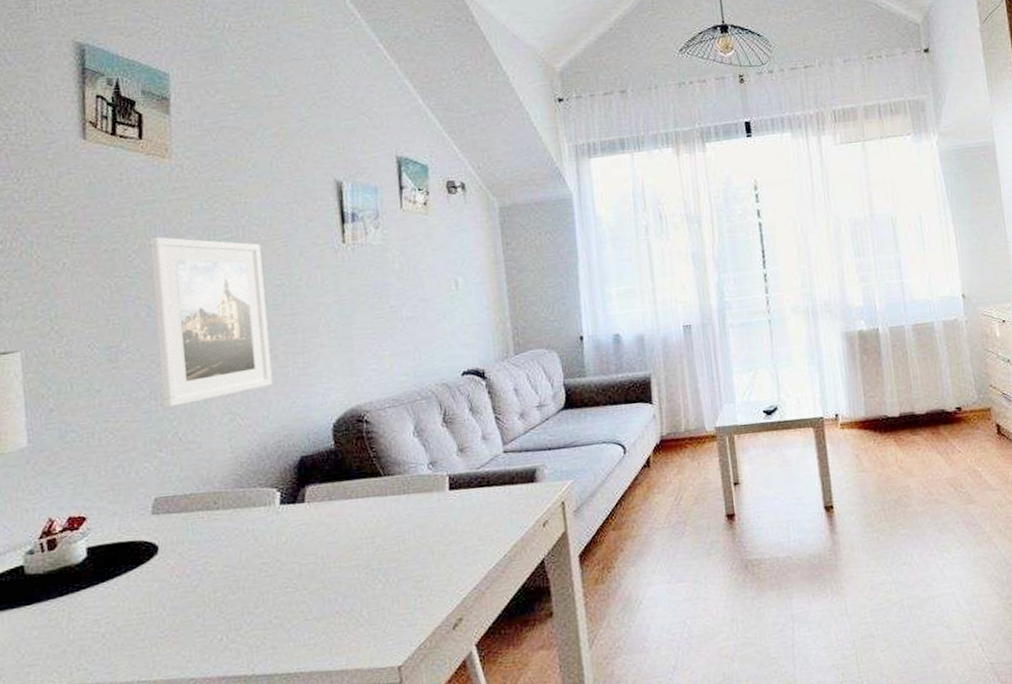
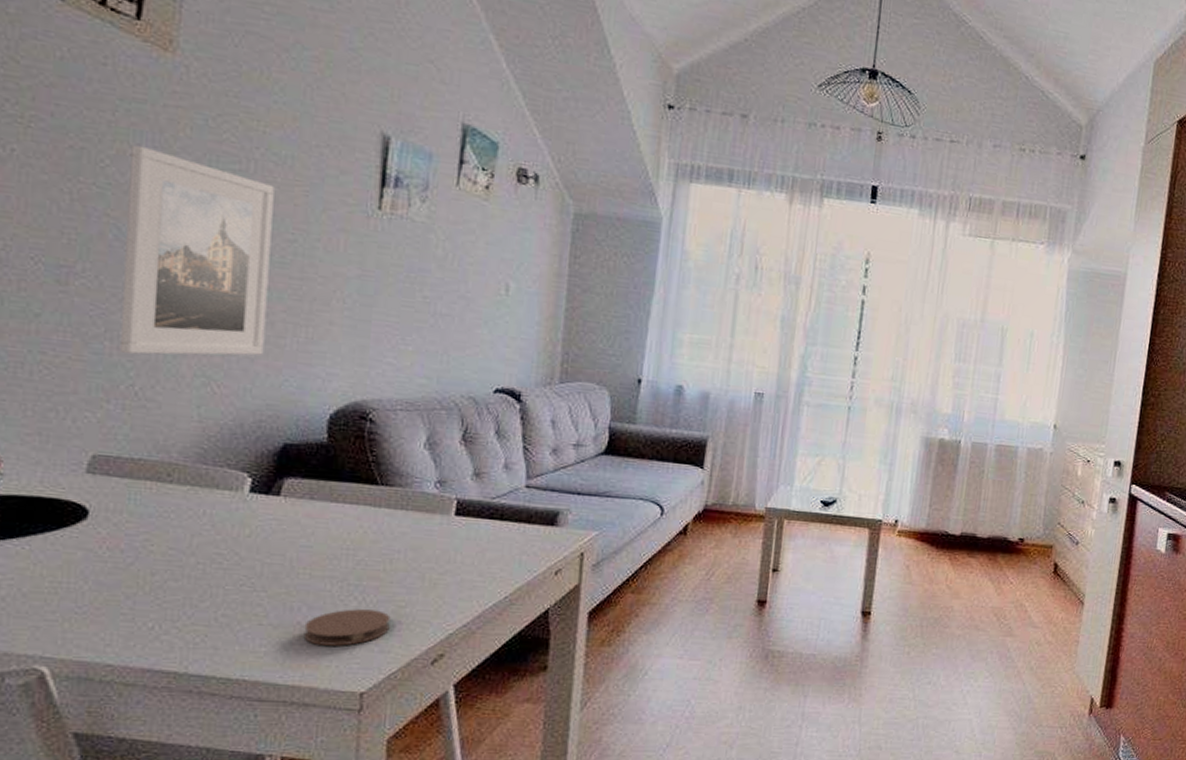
coaster: none [342,588,413,630] -> present [303,609,391,646]

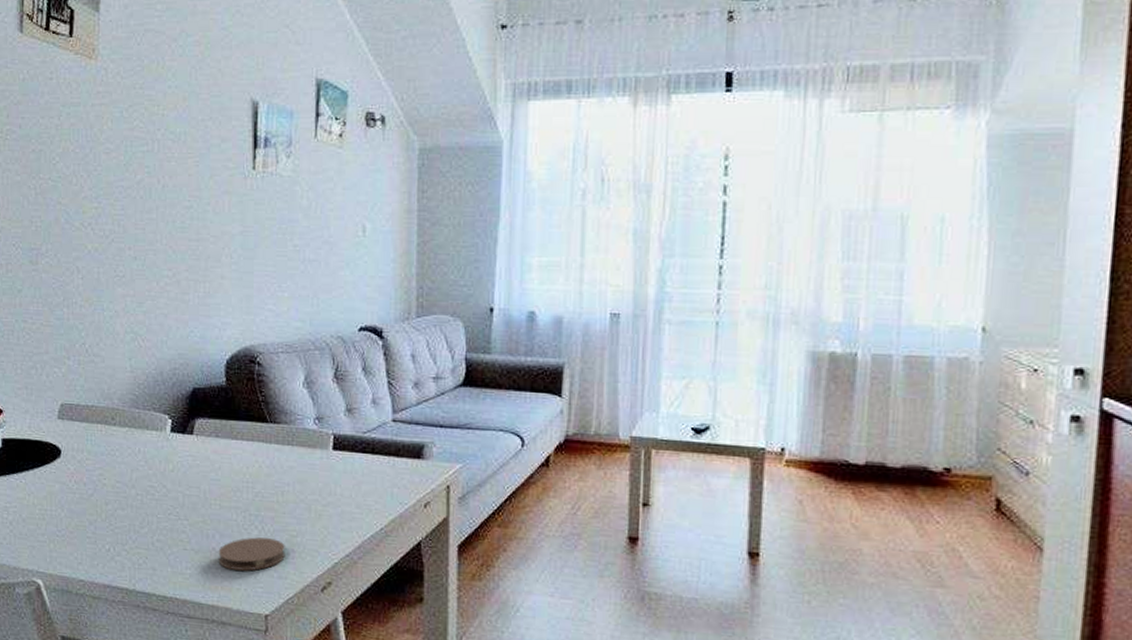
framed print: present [119,144,274,356] -> none [72,142,174,317]

